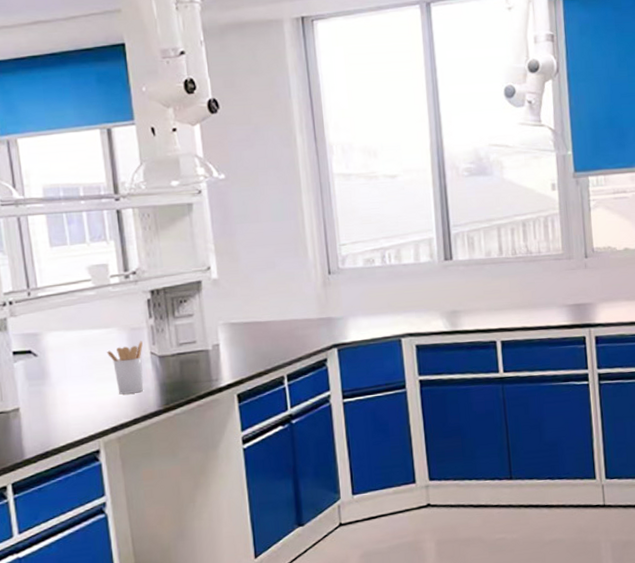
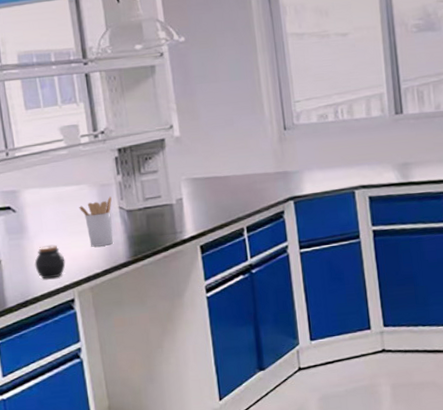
jar: none [56,391,91,429] -> present [34,244,66,279]

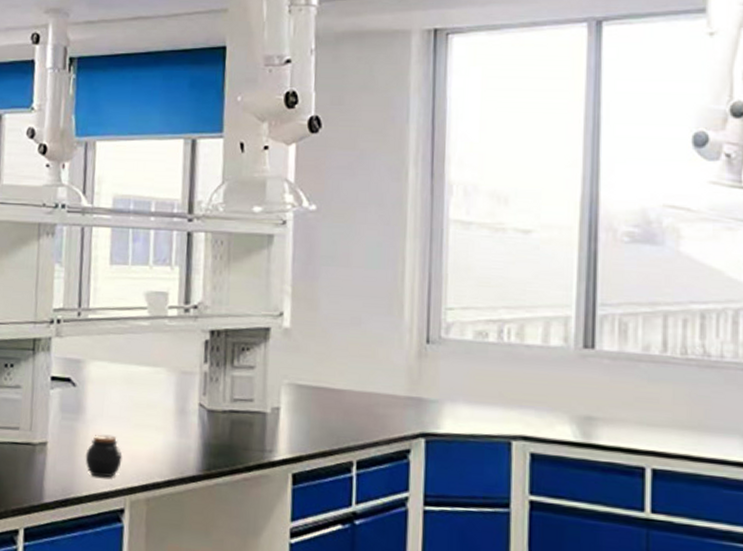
utensil holder: present [78,196,114,247] -> none [150,388,192,450]

